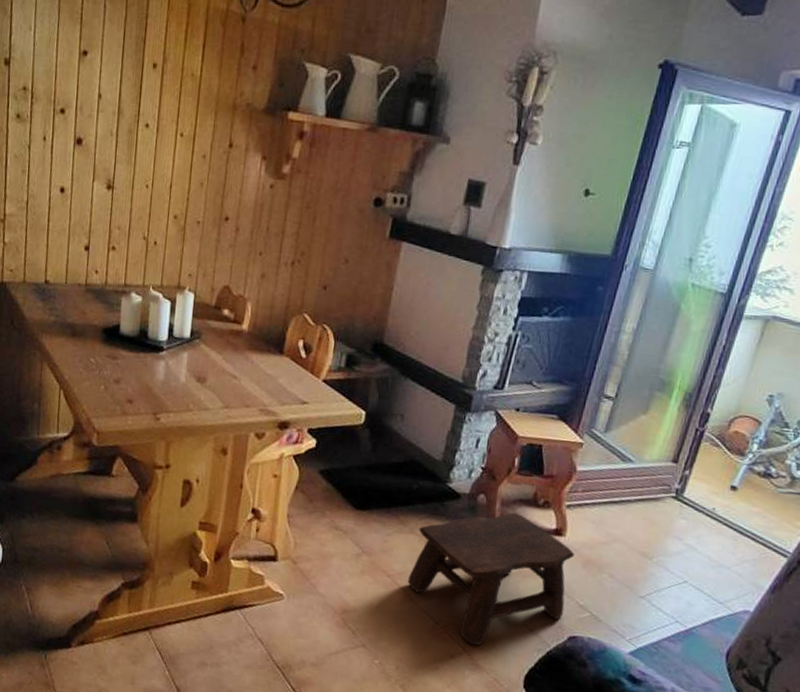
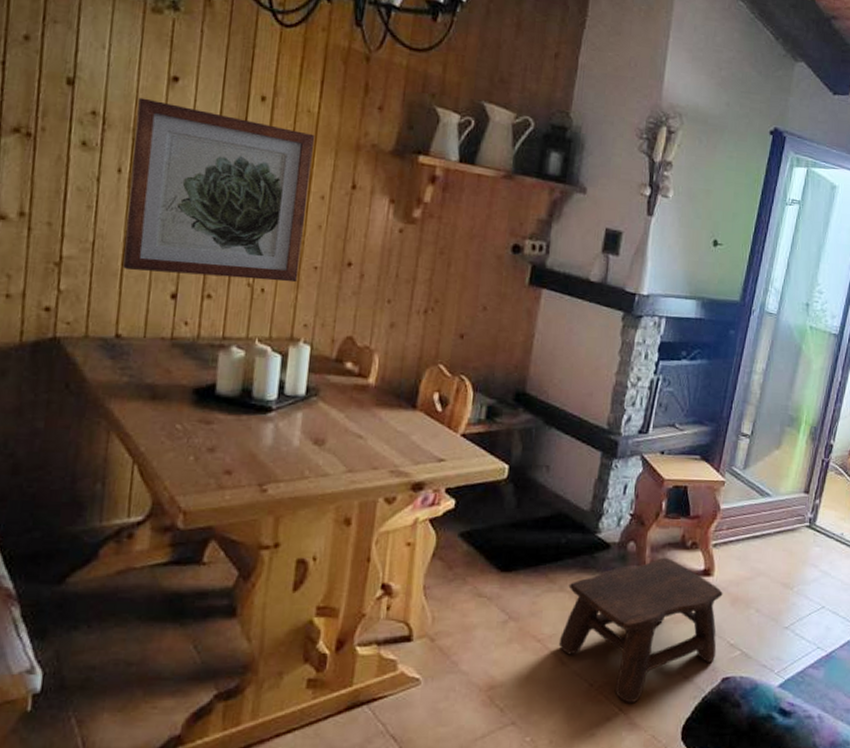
wall art: none [49,72,198,236] -> present [123,97,315,283]

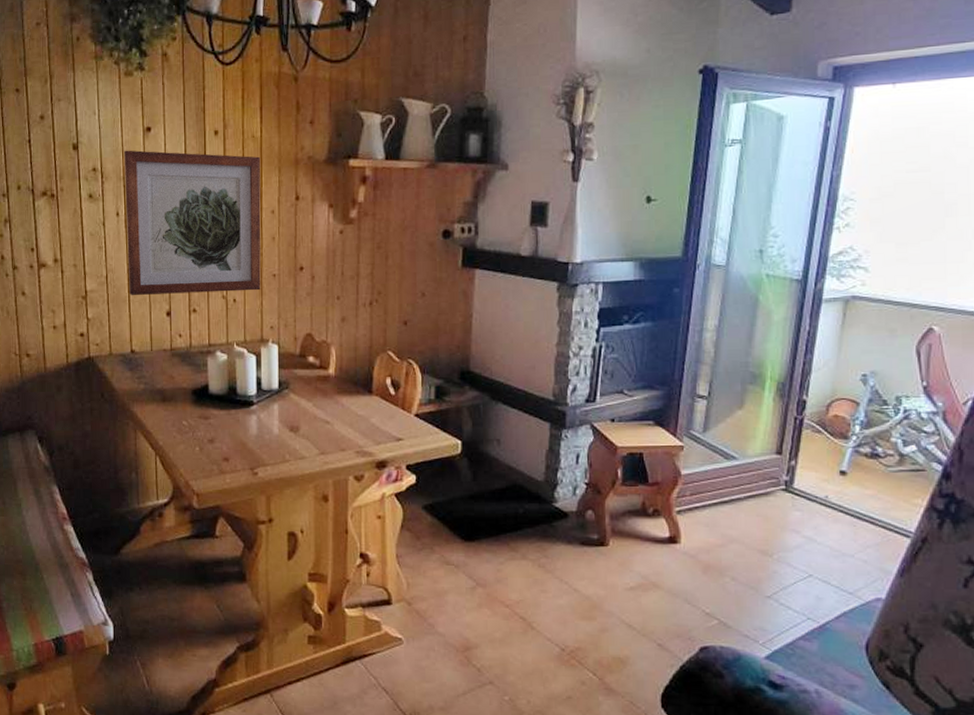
stool: present [558,557,723,703] -> none [526,525,693,669]

